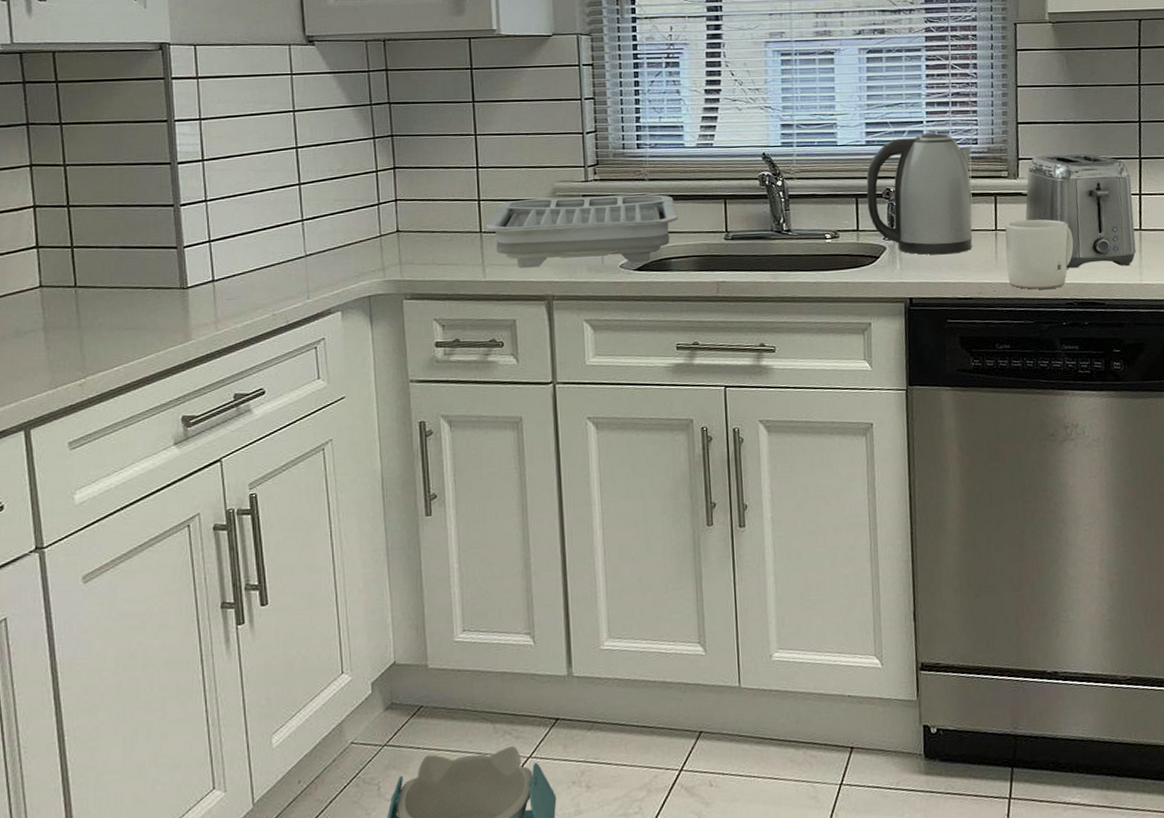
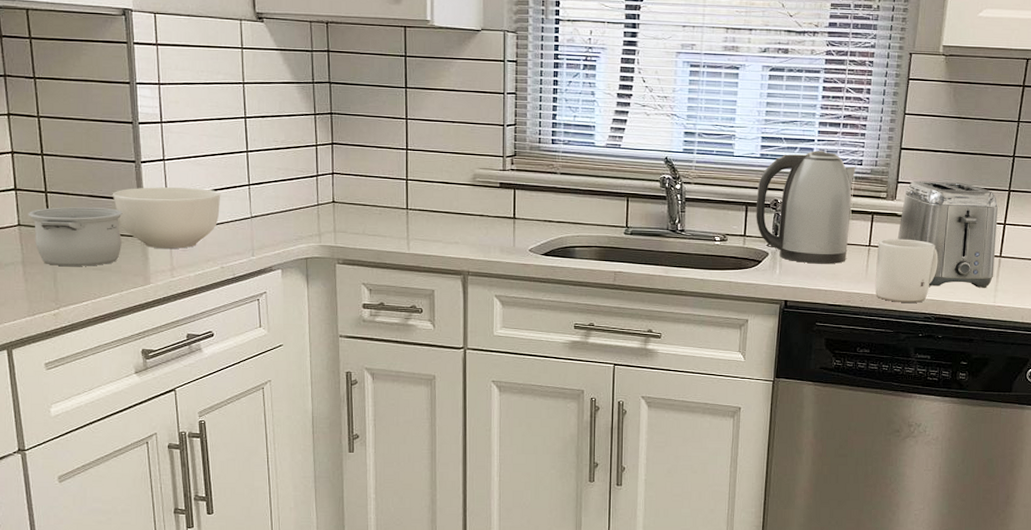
cooking pot: none [51,259,160,329] -> present [28,206,123,266]
bowl: none [147,228,271,300] -> present [112,186,221,249]
dish rack: present [484,194,679,268] -> none [410,182,585,247]

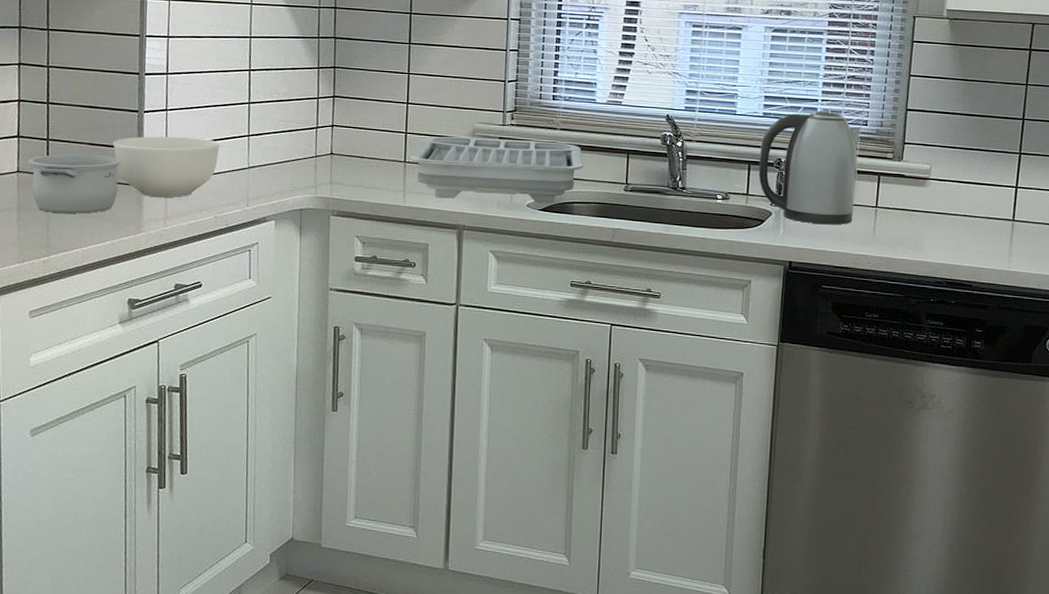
dish rack: none [410,182,585,247] -> present [408,136,584,203]
mug: present [875,238,938,303] -> none [883,200,949,267]
toaster: present [897,180,998,289] -> none [905,142,1009,253]

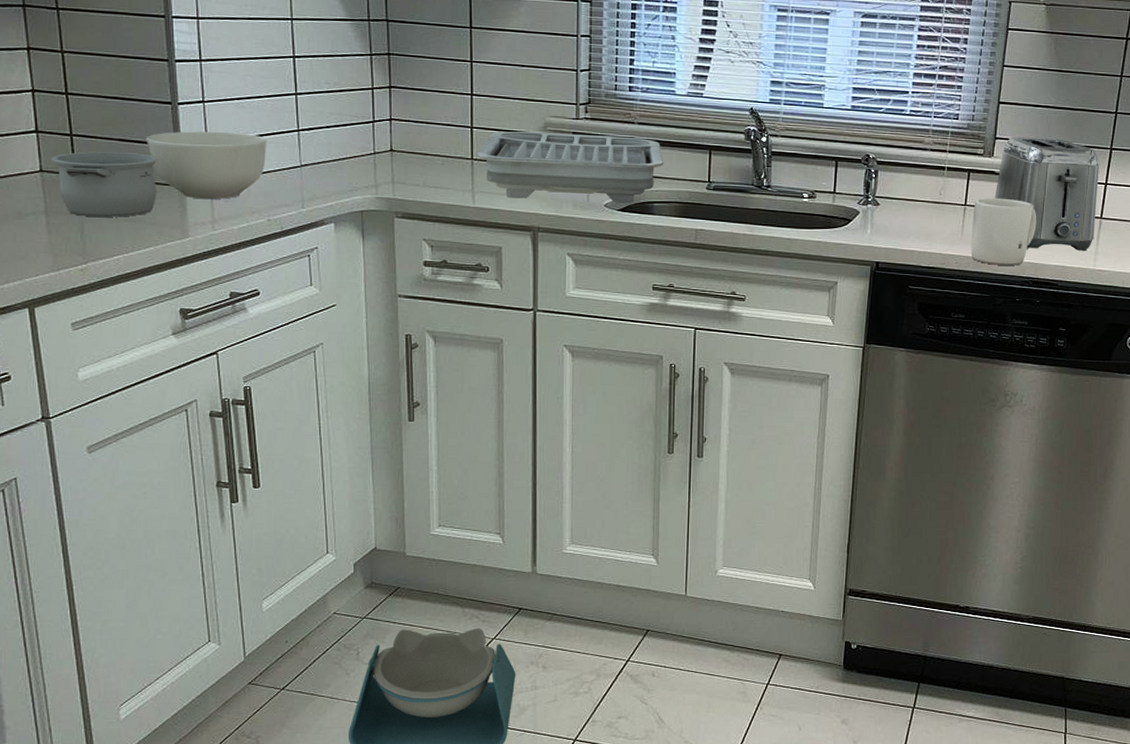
kettle: present [759,110,861,225] -> none [846,103,952,224]
mug: none [883,200,949,267] -> present [970,197,1037,266]
toaster: none [905,142,1009,253] -> present [994,136,1099,252]

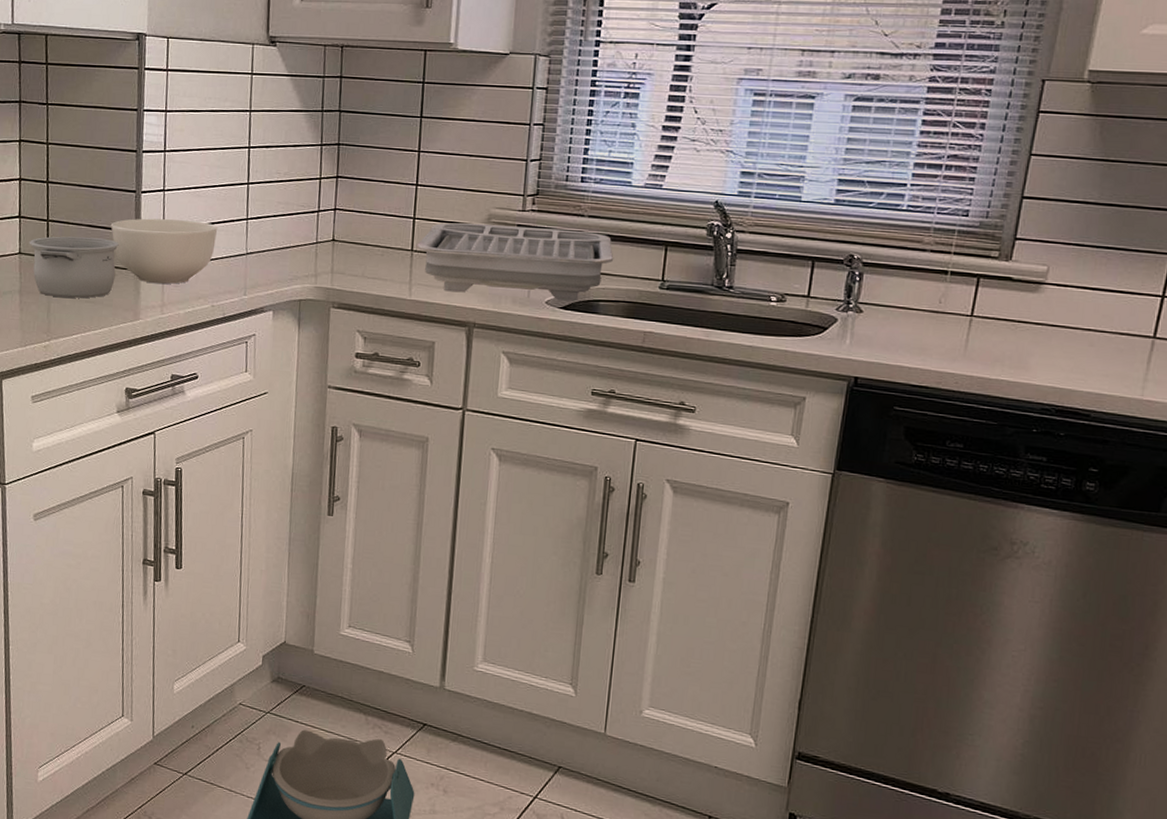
mug: present [970,197,1037,266] -> none [975,308,1066,390]
toaster: present [994,136,1099,252] -> none [1010,237,1155,378]

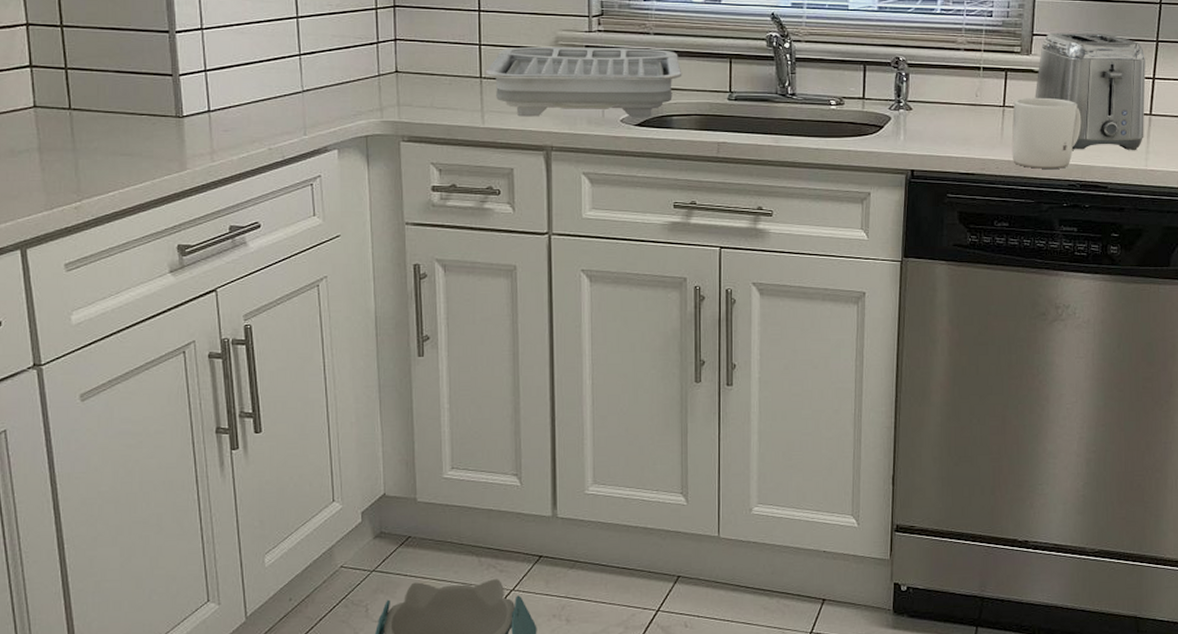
cooking pot: present [29,236,119,298] -> none [45,83,155,152]
bowl: present [110,218,218,284] -> none [142,59,268,130]
mug: none [975,308,1066,390] -> present [1011,97,1082,169]
toaster: none [1010,237,1155,378] -> present [1035,32,1146,151]

